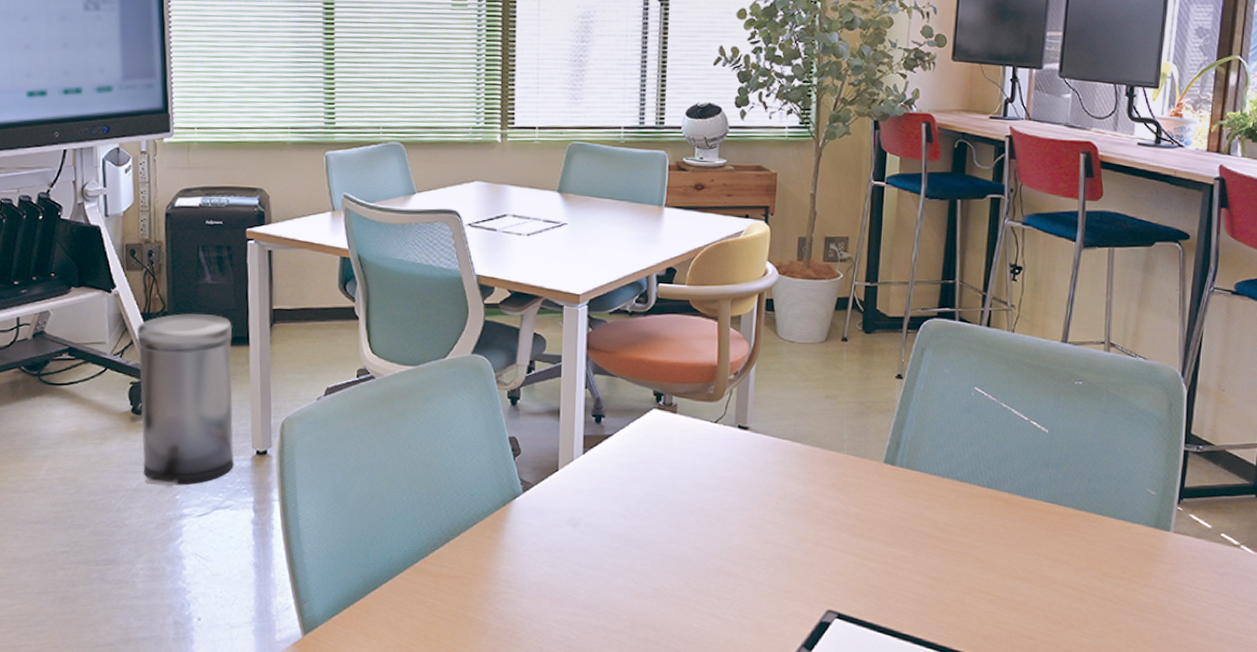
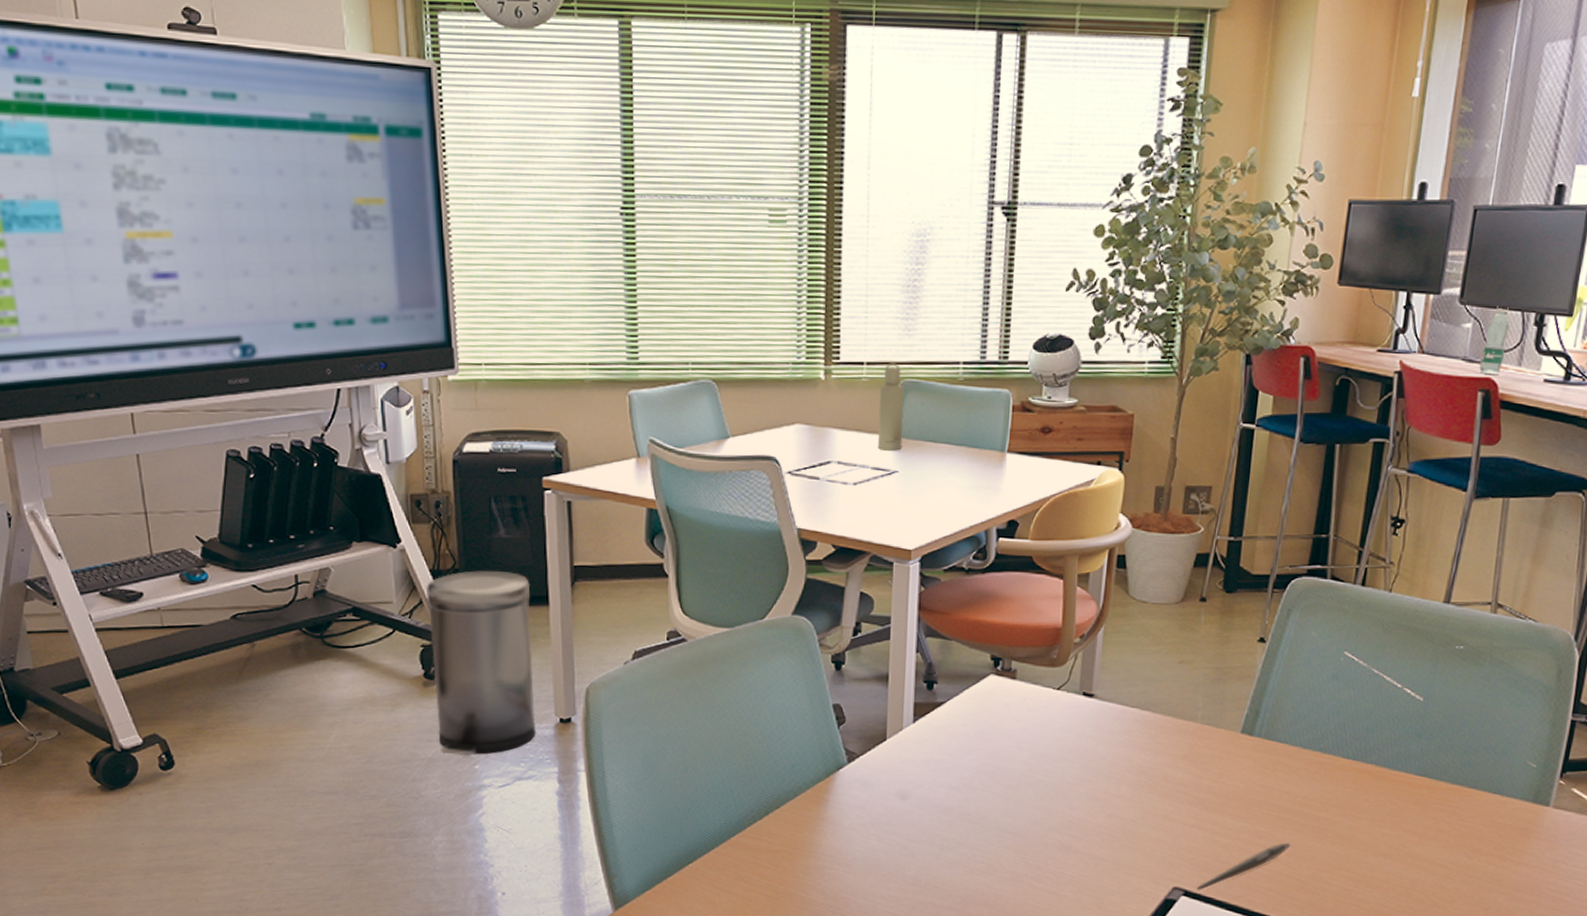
bottle: none [548,127,572,206] -> present [877,363,904,452]
pen: none [849,567,935,613] -> present [1197,843,1291,890]
bottle: none [1080,79,1104,138] -> present [1479,305,1510,374]

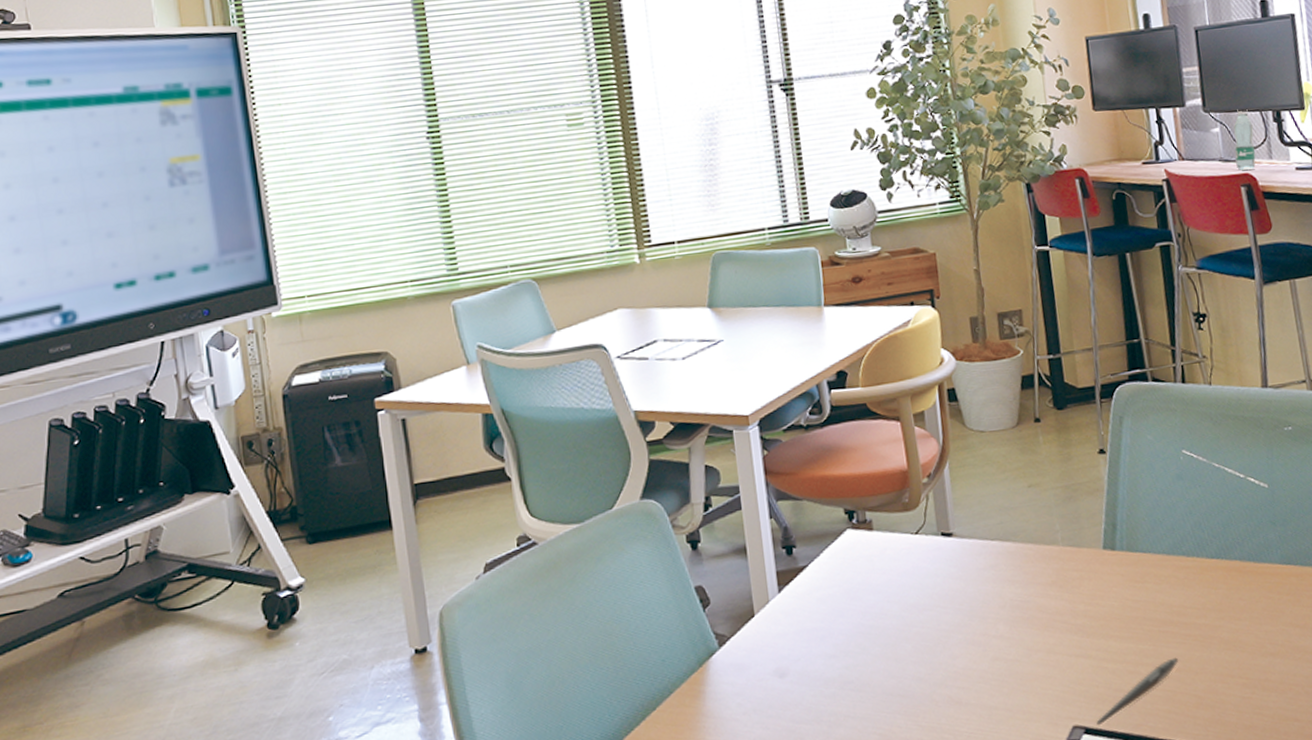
pedal bin: present [427,570,536,756] -> none [264,500,391,710]
bottle: present [877,363,904,452] -> none [693,238,724,323]

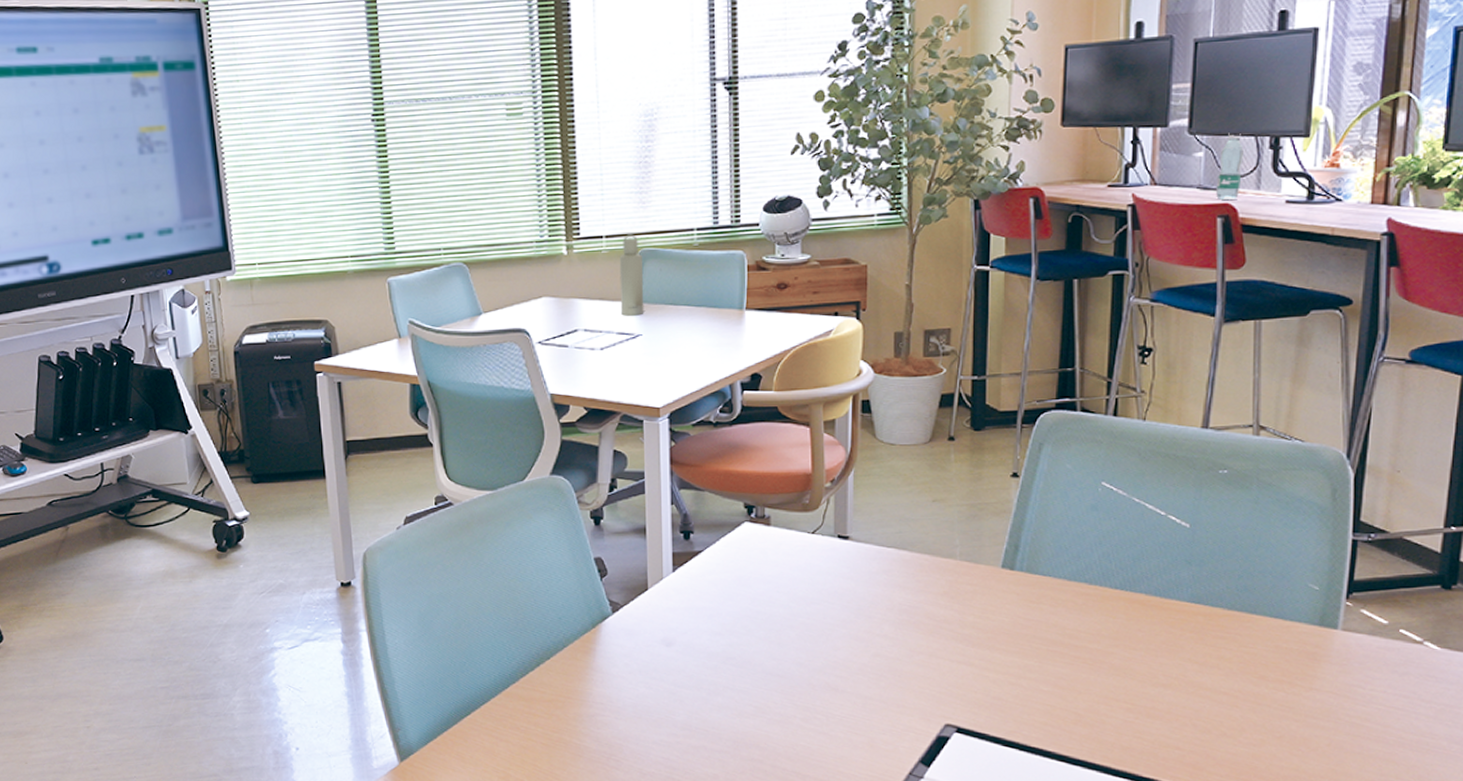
bottle: none [693,238,724,323] -> present [619,234,644,317]
pen: present [1096,657,1179,725] -> none [970,676,1064,726]

